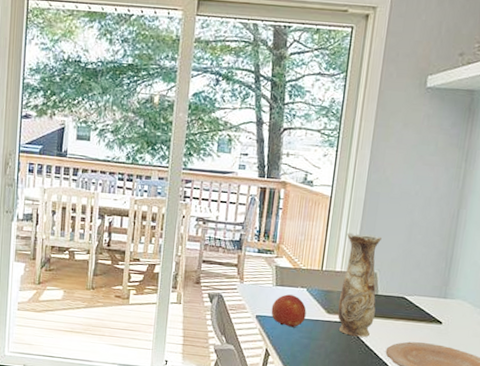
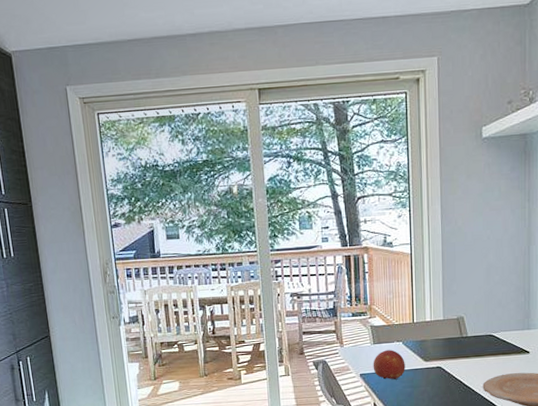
vase: present [337,232,382,337] -> none [431,282,468,378]

